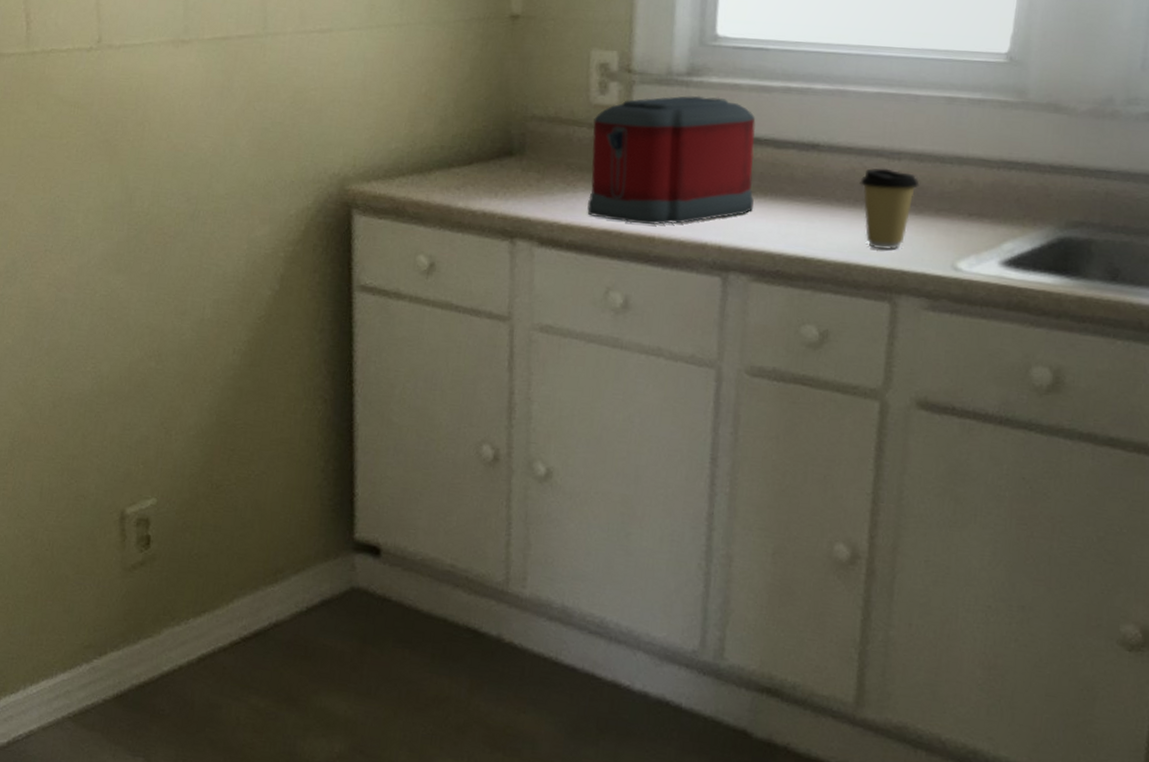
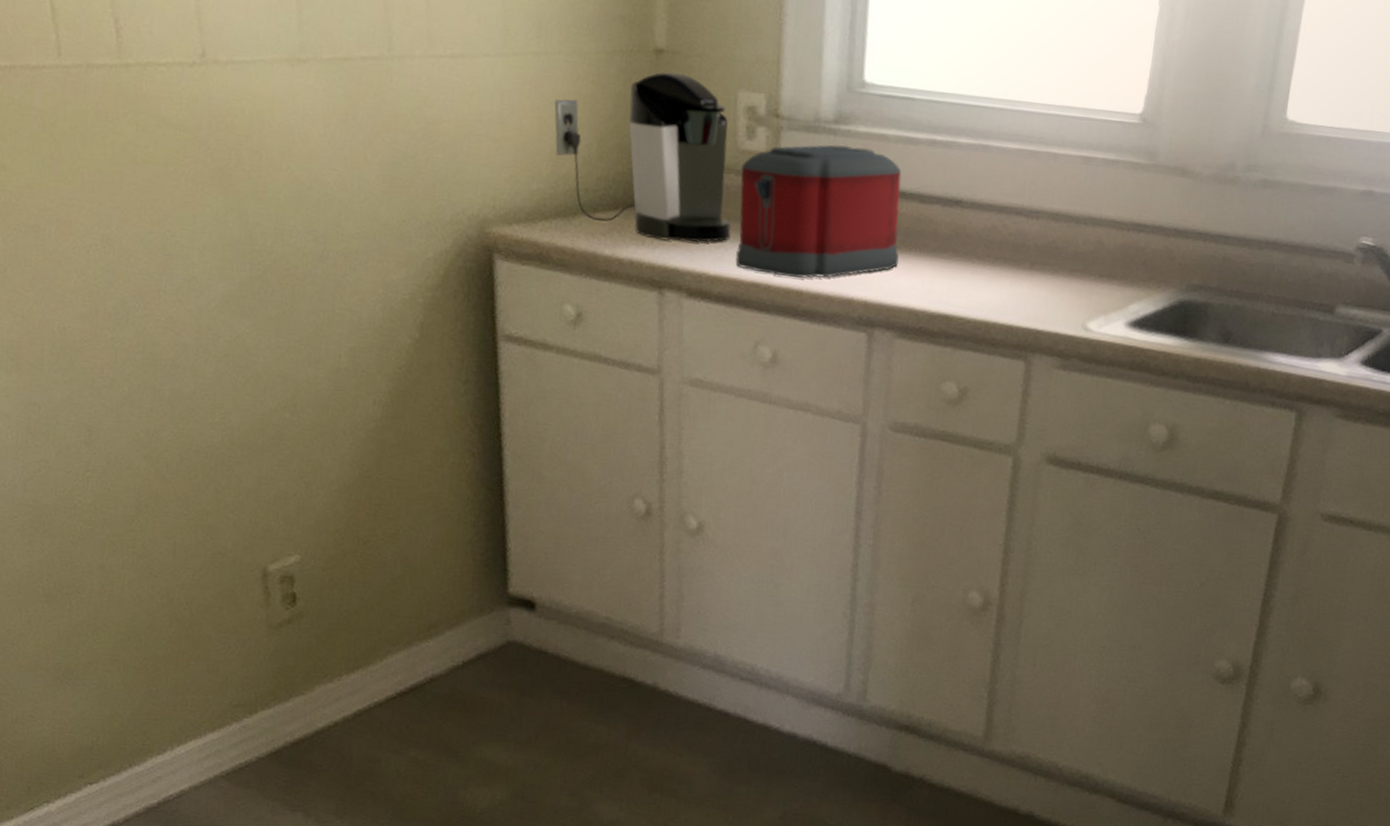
coffee maker: none [414,34,583,194] -> present [554,71,732,243]
coffee cup: present [859,168,920,250] -> none [999,226,1055,309]

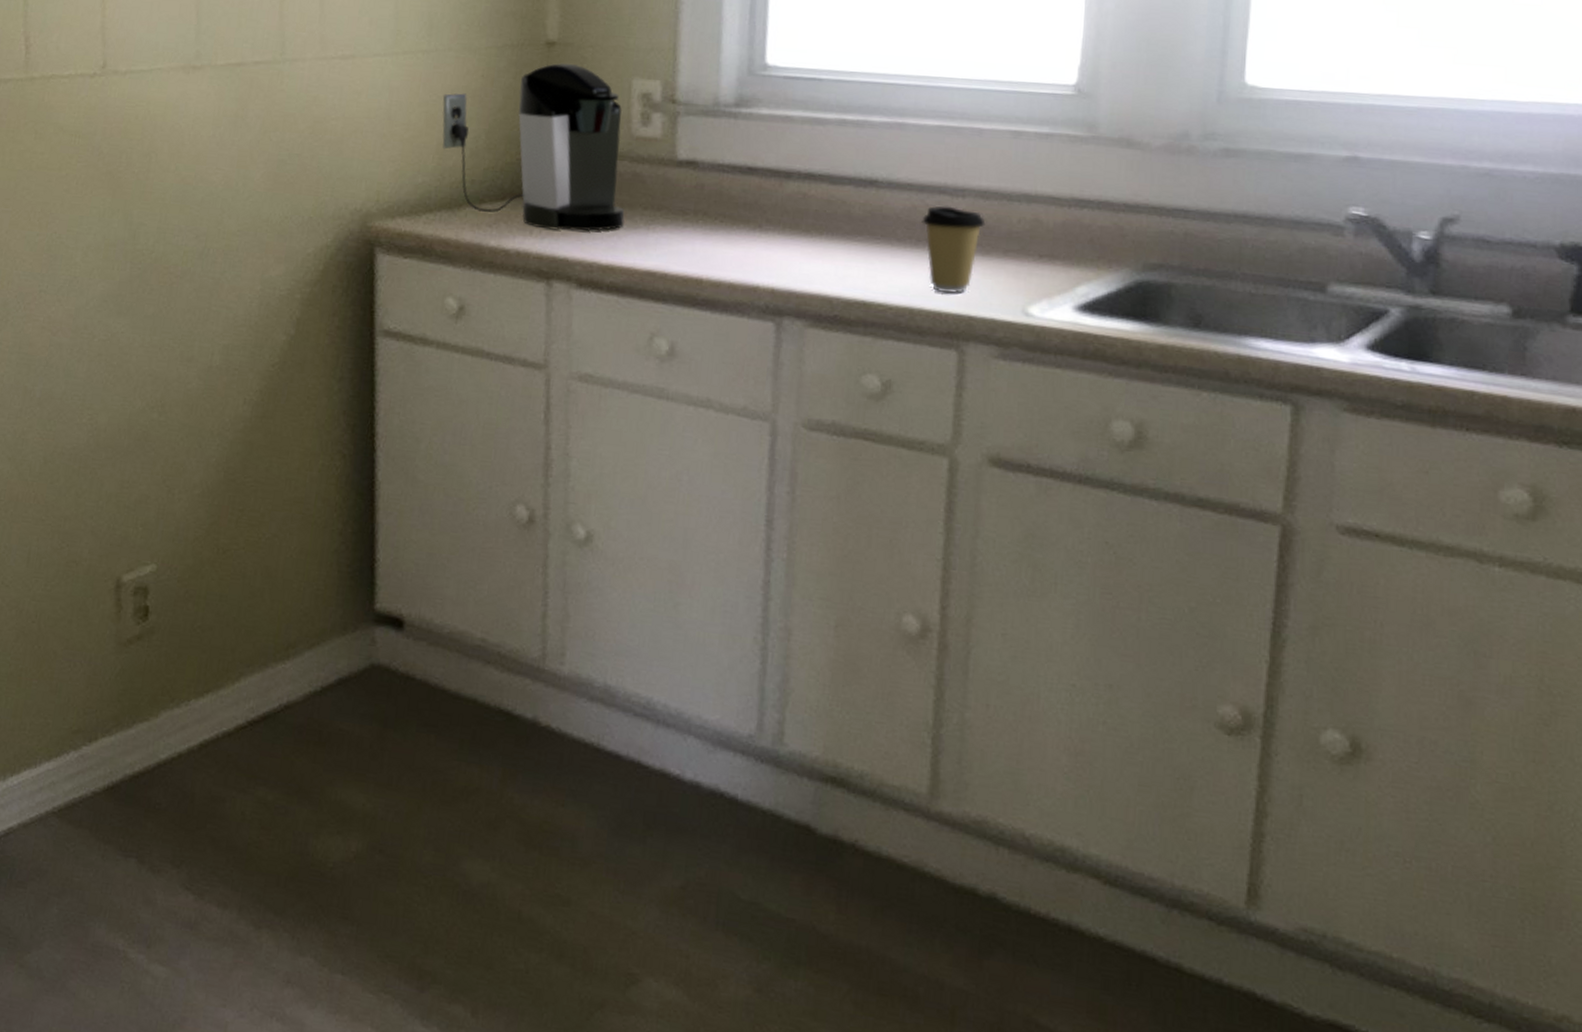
toaster: present [735,144,902,279] -> none [629,128,810,266]
coffee cup: none [999,226,1055,309] -> present [921,205,986,294]

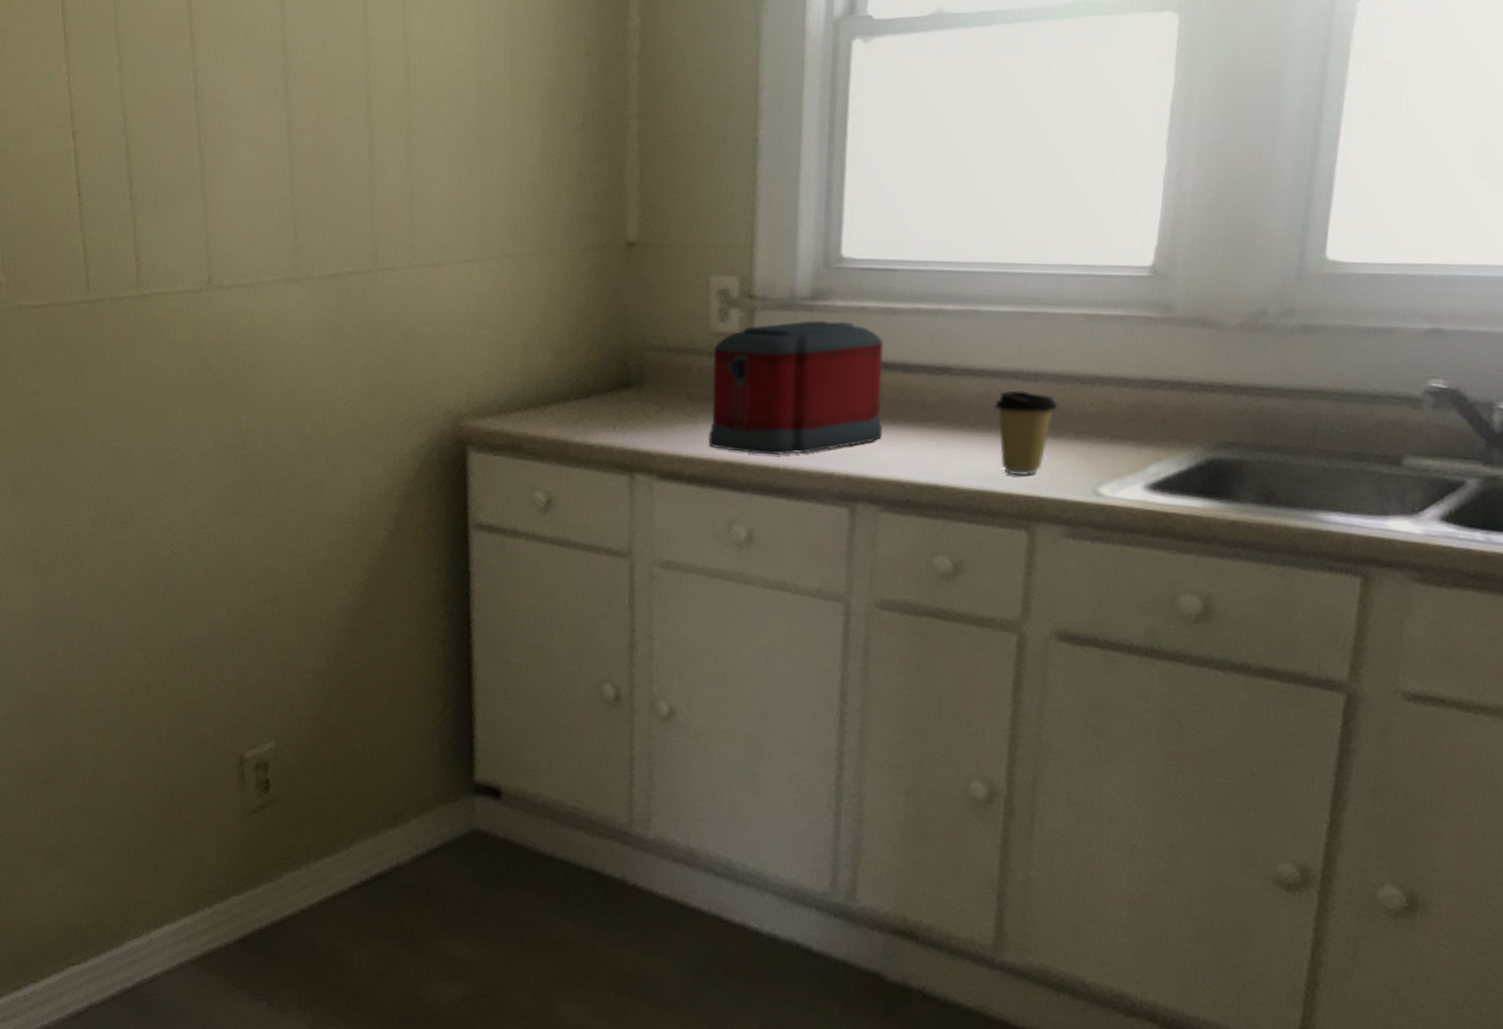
coffee maker: present [442,62,625,232] -> none [528,262,704,426]
toaster: none [629,128,810,266] -> present [708,320,884,455]

